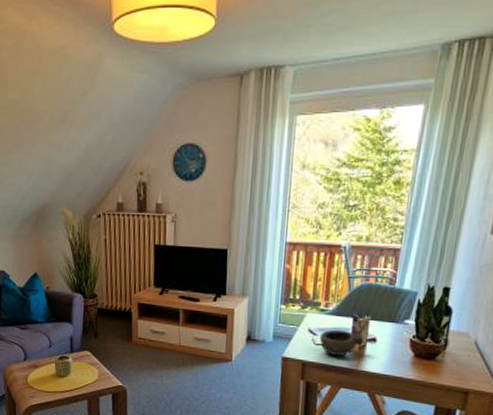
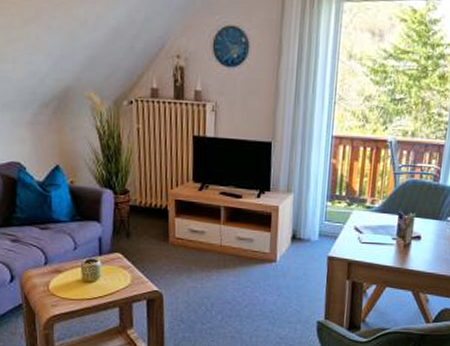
bowl: present [319,330,364,357] -> none [365,228,409,255]

